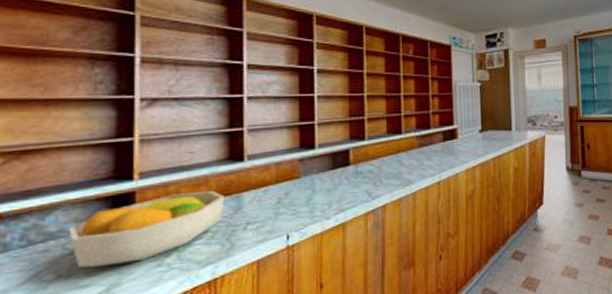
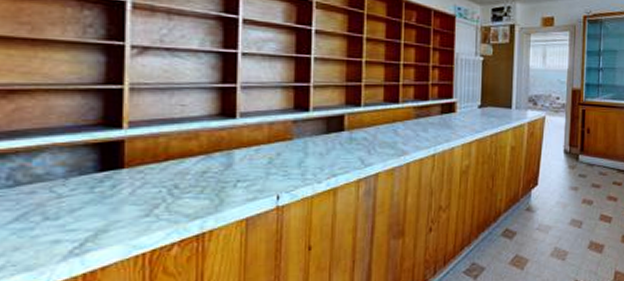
fruit bowl: present [68,190,226,268] -> none [55,144,216,213]

